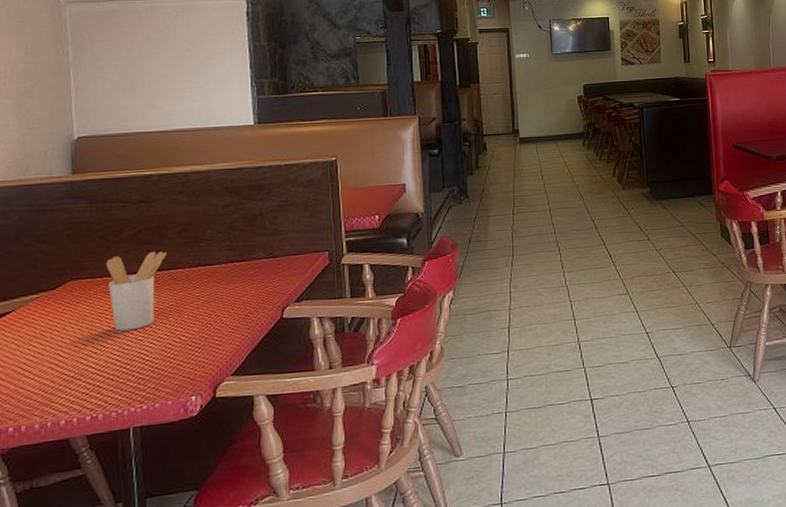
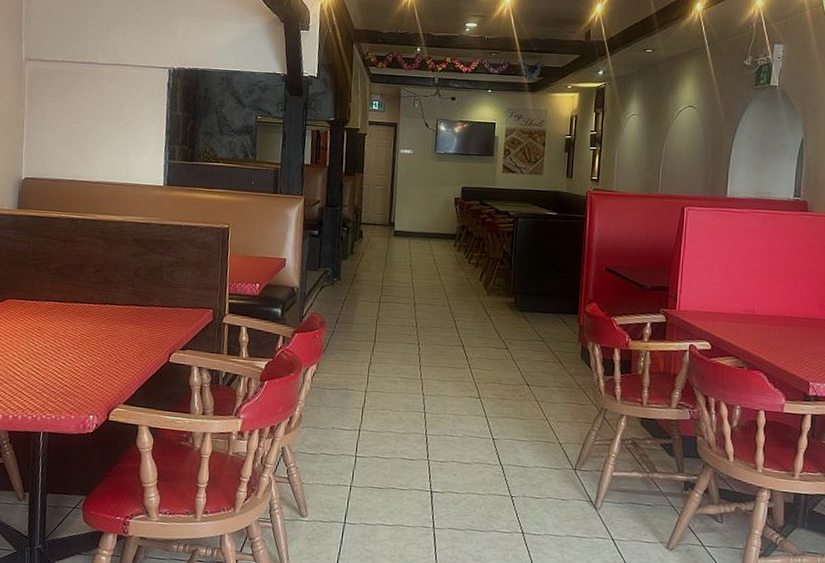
utensil holder: present [106,251,167,331] -> none [36,284,83,350]

